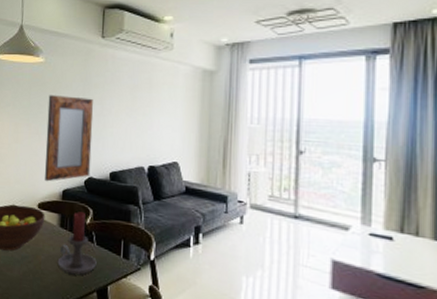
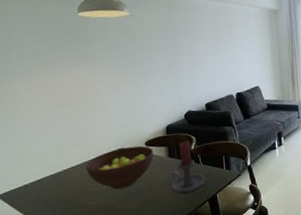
home mirror: present [45,95,94,182] -> none [139,43,189,122]

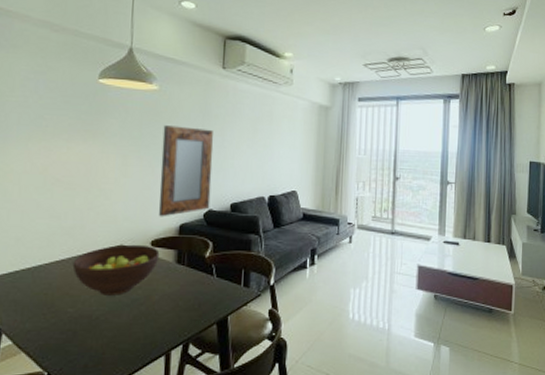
home mirror: none [139,43,189,122] -> present [159,125,214,217]
candle holder: present [171,141,205,193] -> none [173,246,217,309]

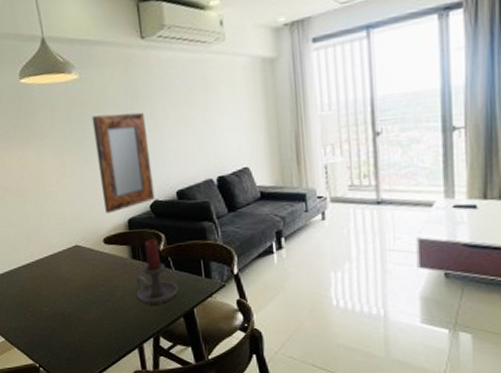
fruit bowl: present [72,244,160,296] -> none [37,243,115,294]
candle holder: none [173,246,217,309] -> present [136,239,178,304]

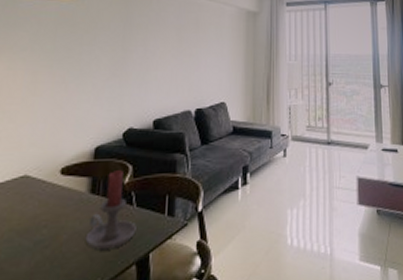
home mirror: present [91,112,155,214] -> none [71,37,135,140]

